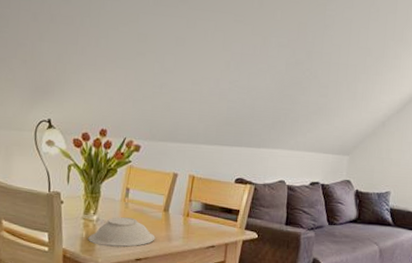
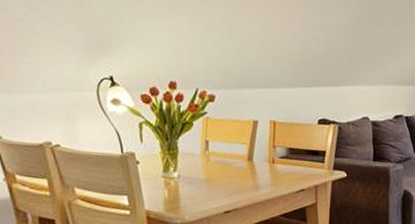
bowl: present [88,217,155,247] -> none [171,170,242,202]

